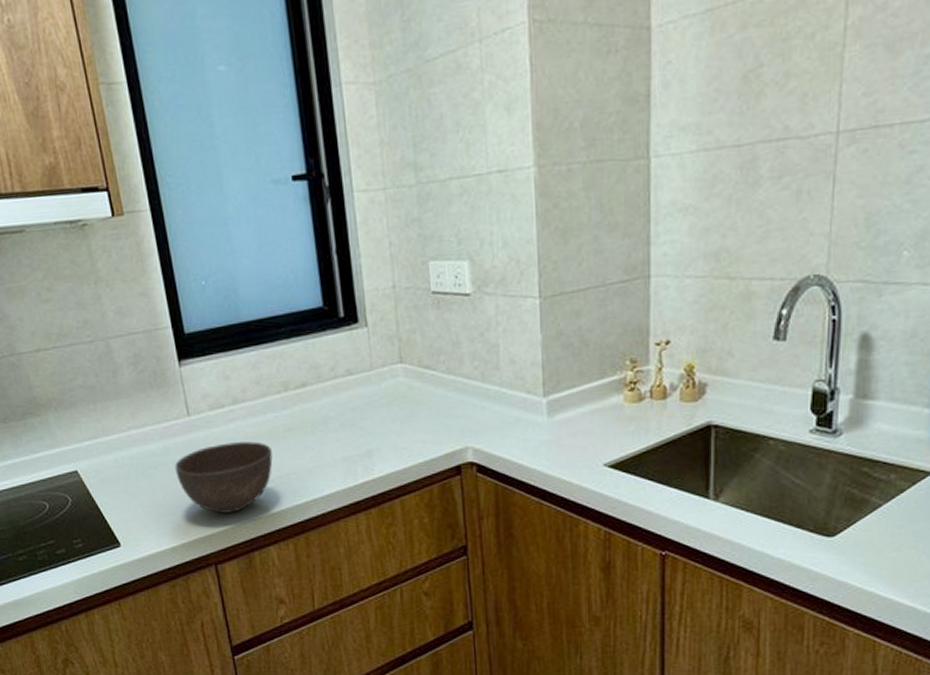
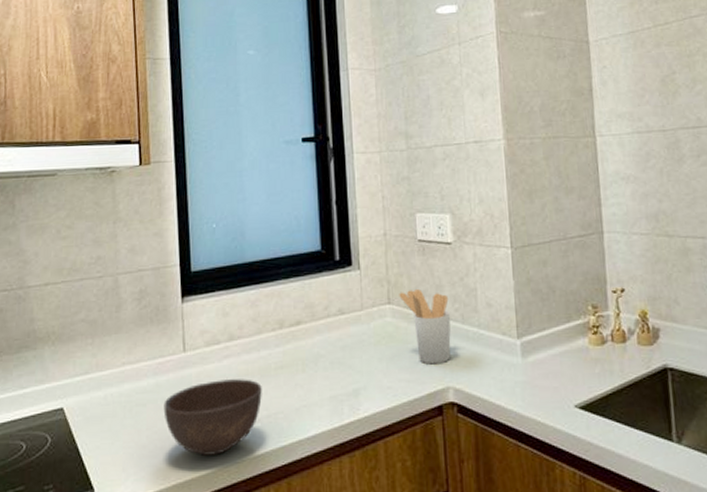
utensil holder: none [411,347,470,425] -> present [399,289,451,365]

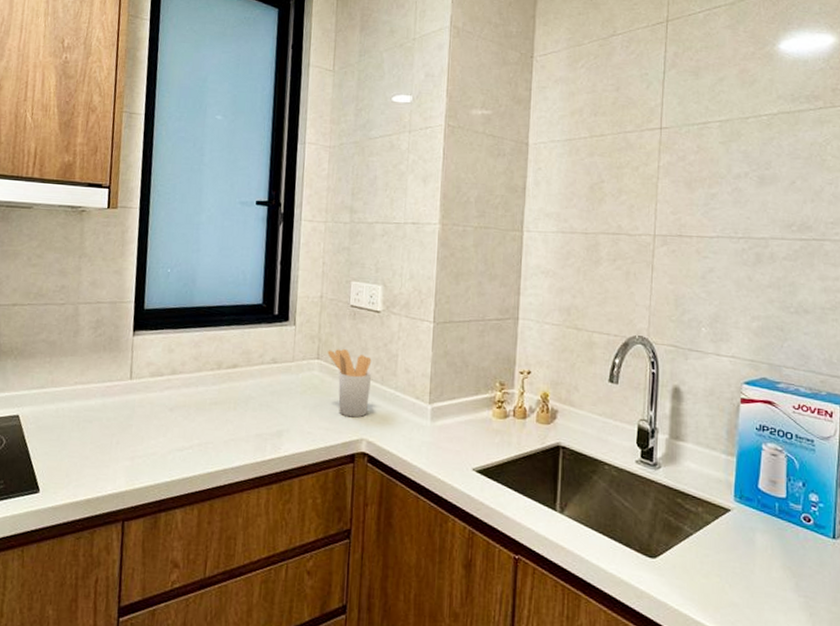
bowl: present [163,379,262,456] -> none [107,407,196,473]

